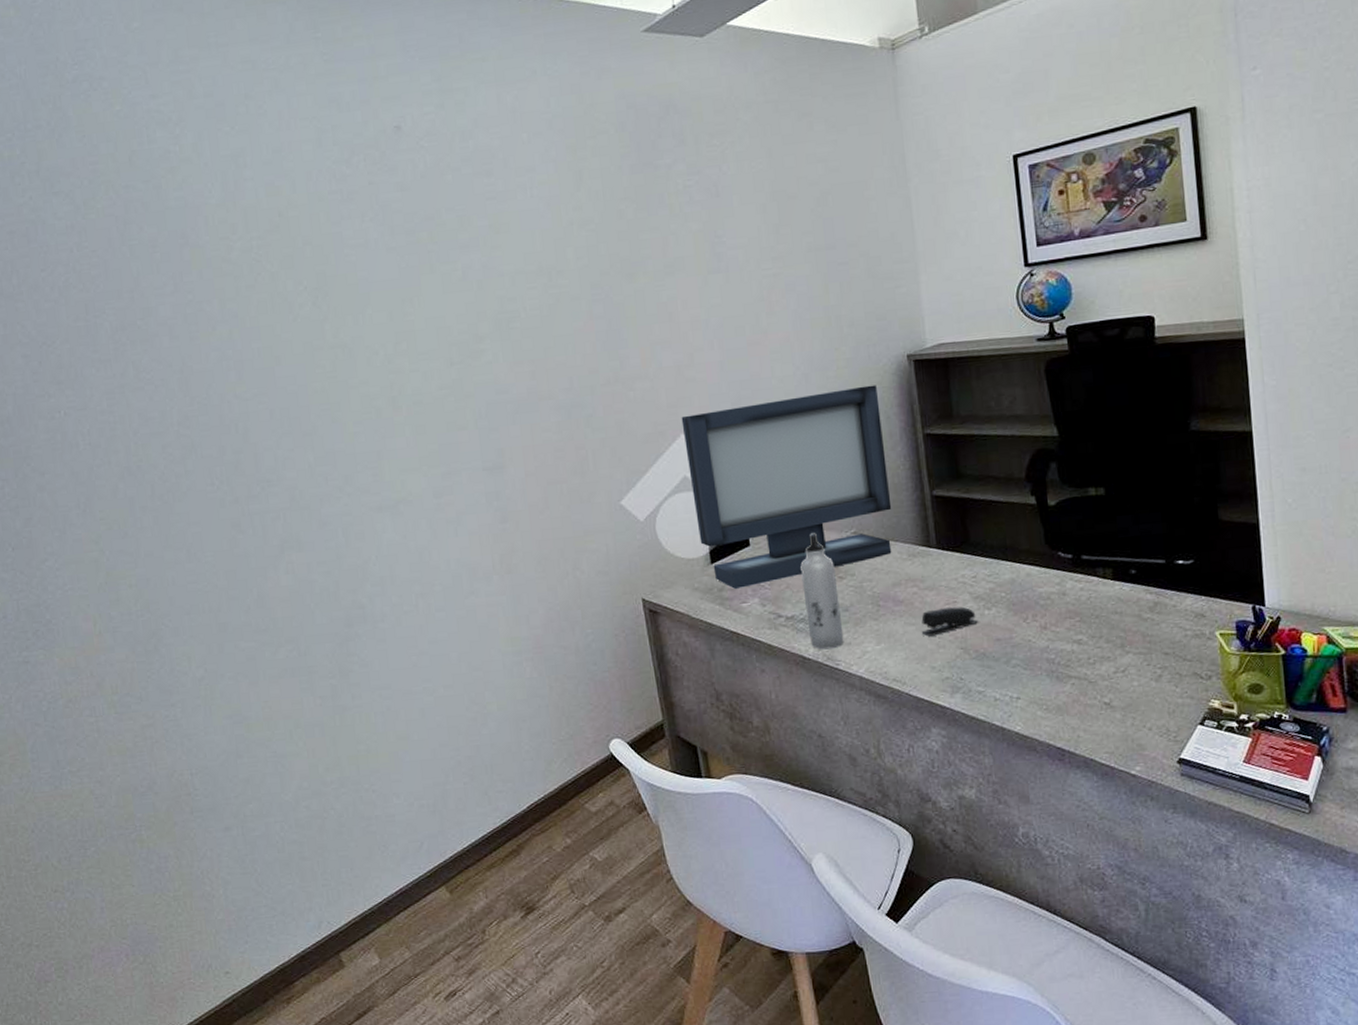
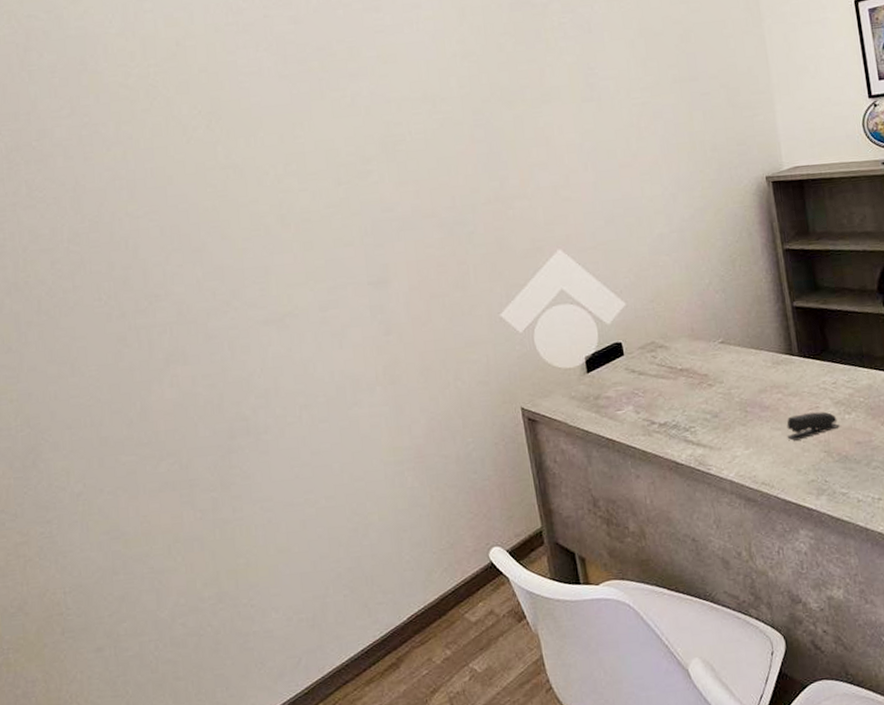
monitor: present [681,385,892,589] -> none [558,204,757,397]
water bottle: present [800,533,844,650] -> none [672,342,715,455]

